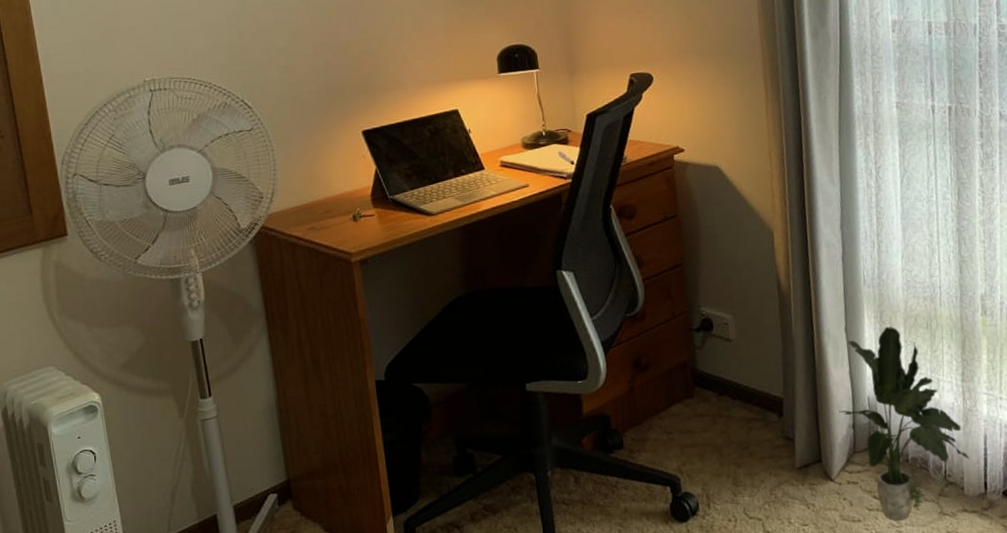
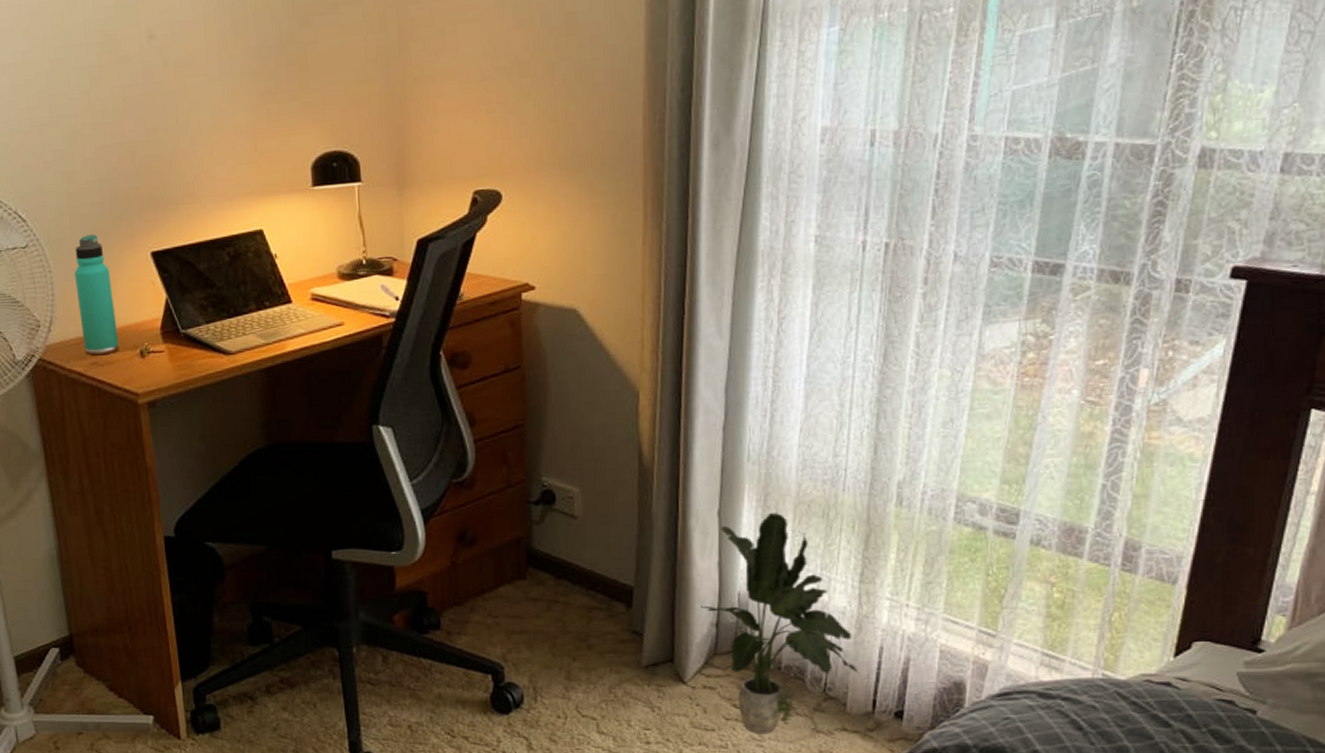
thermos bottle: none [294,117,334,221] -> present [74,234,119,355]

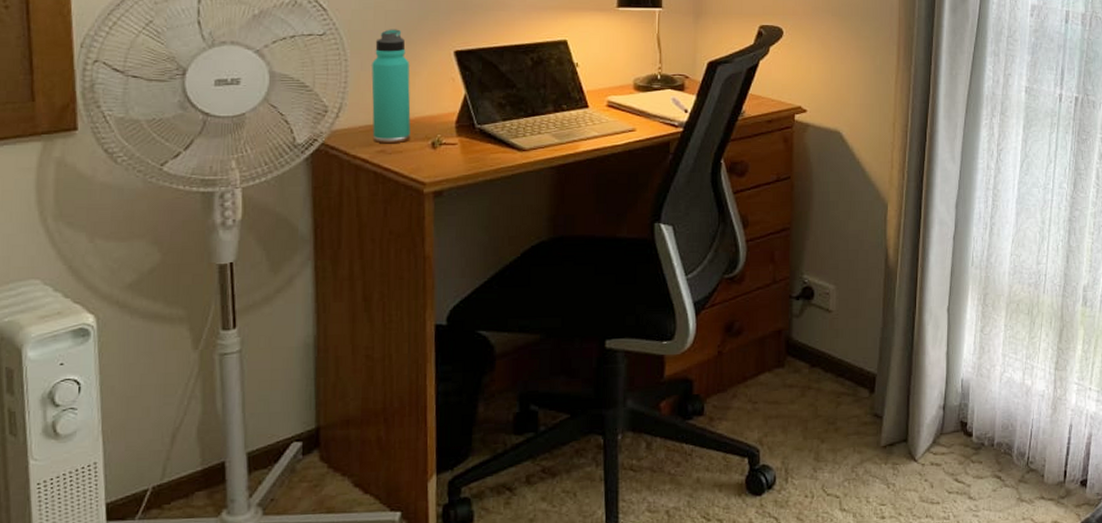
potted plant: present [701,512,857,734] -> none [931,309,1053,505]

